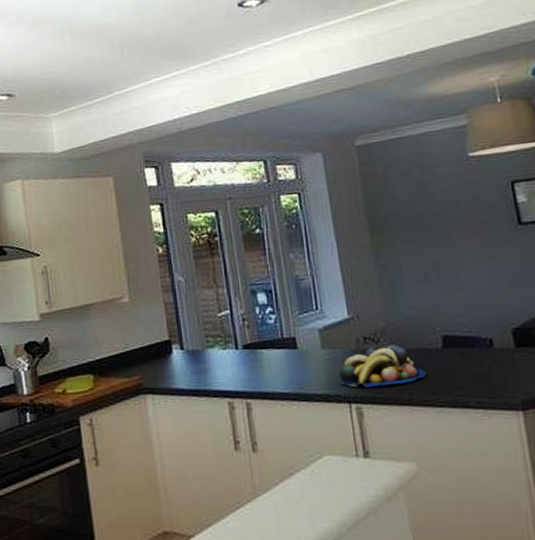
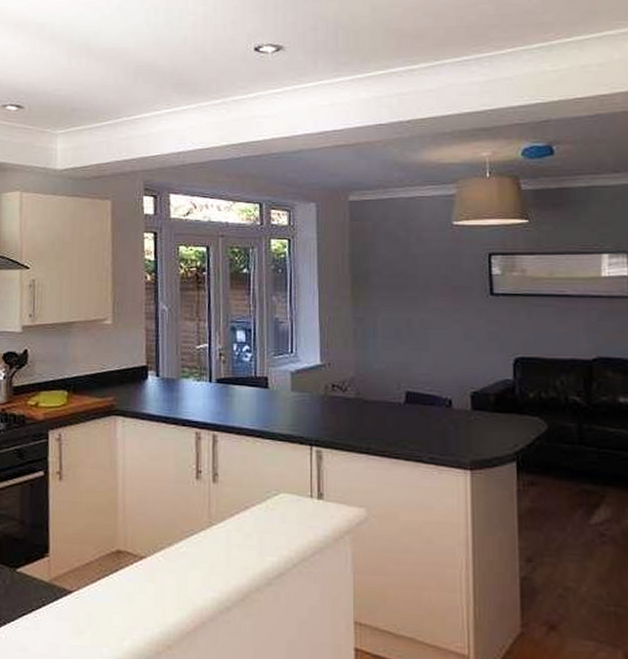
fruit bowl: present [339,344,427,387] -> none [305,394,387,433]

